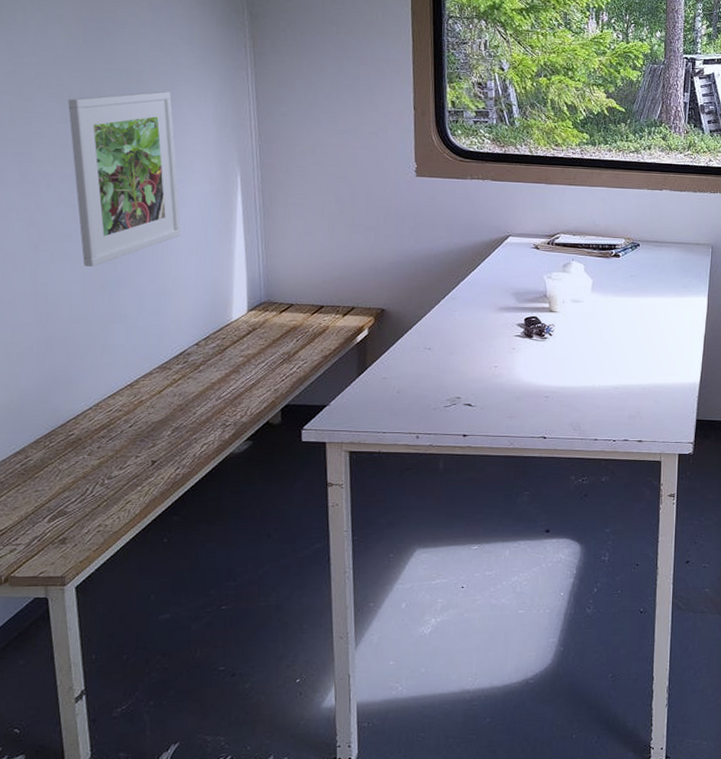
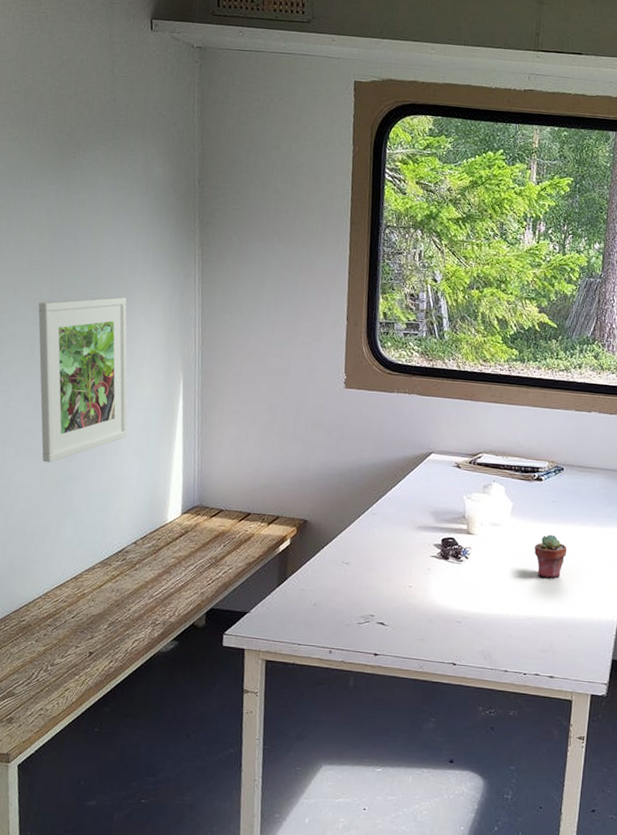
potted succulent: none [616,307,648,348] -> present [534,534,568,578]

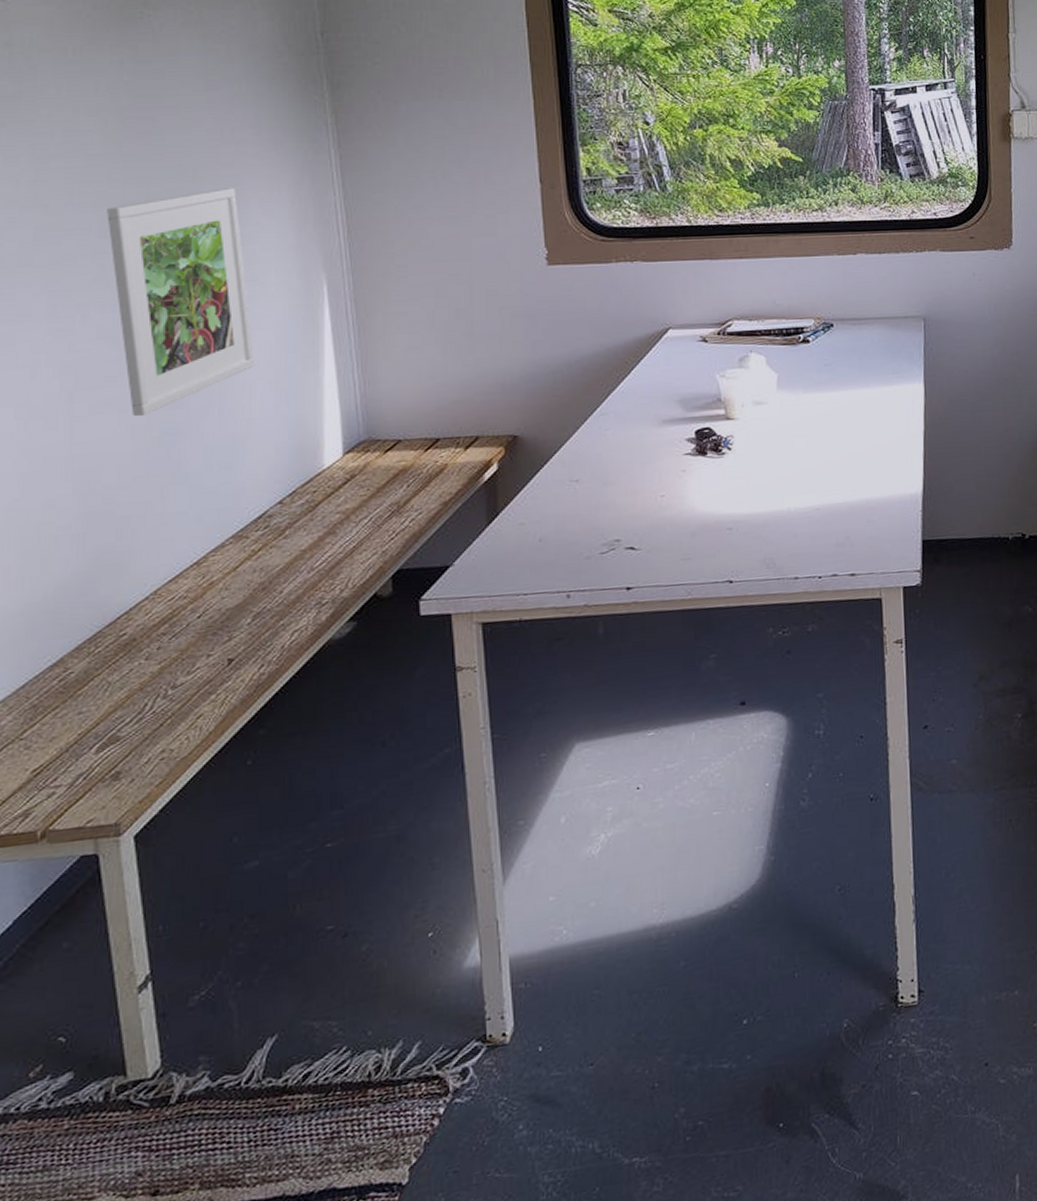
potted succulent: present [534,534,568,578] -> none [811,404,851,457]

